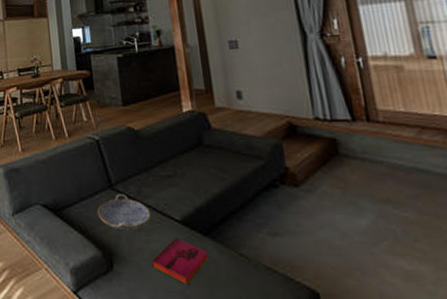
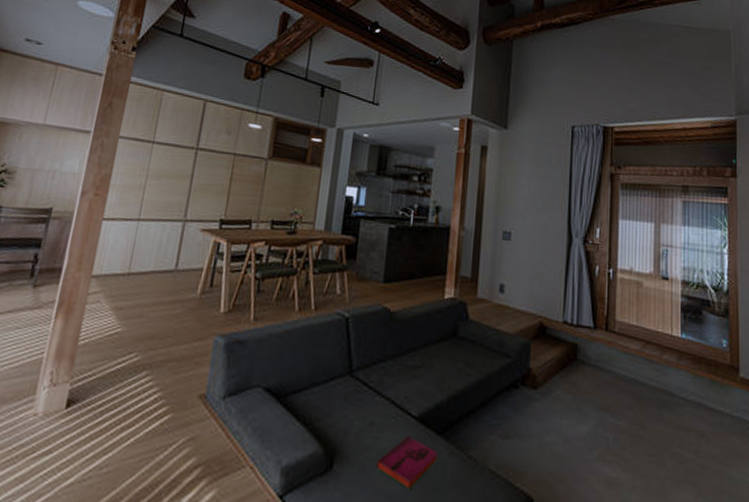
serving tray: present [97,193,152,231] -> none [328,381,389,426]

